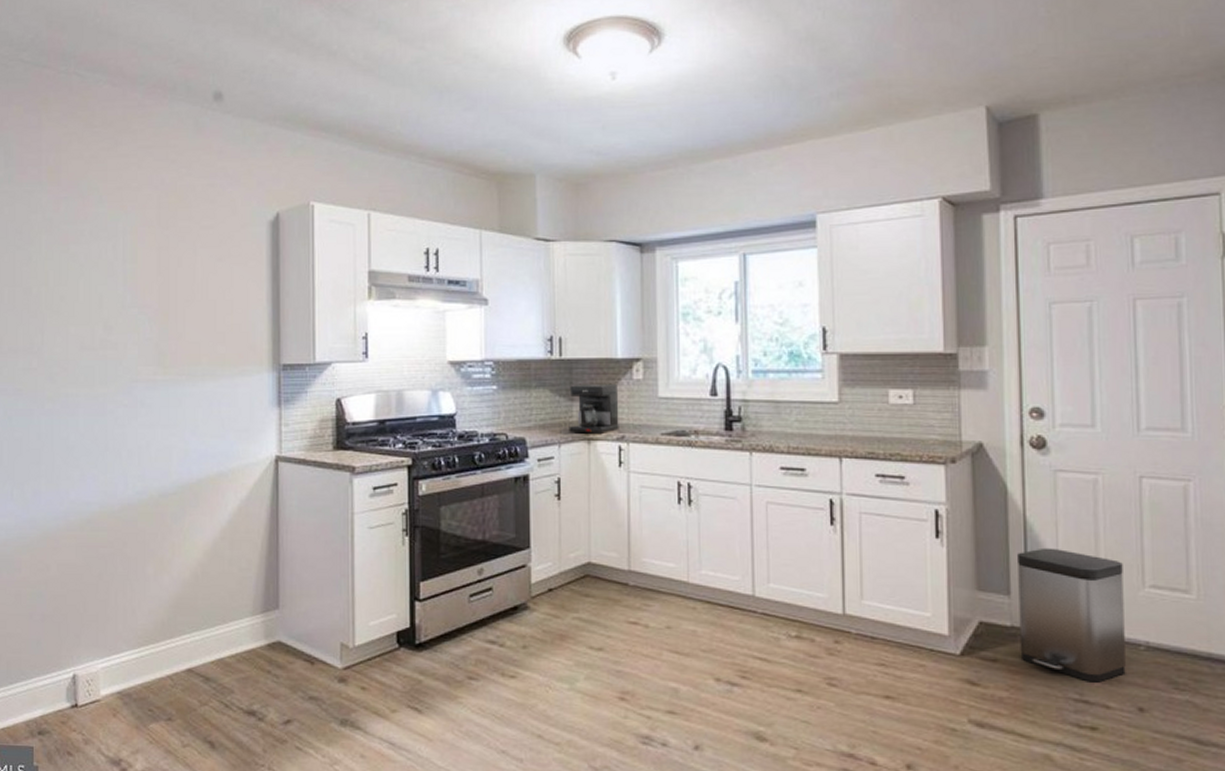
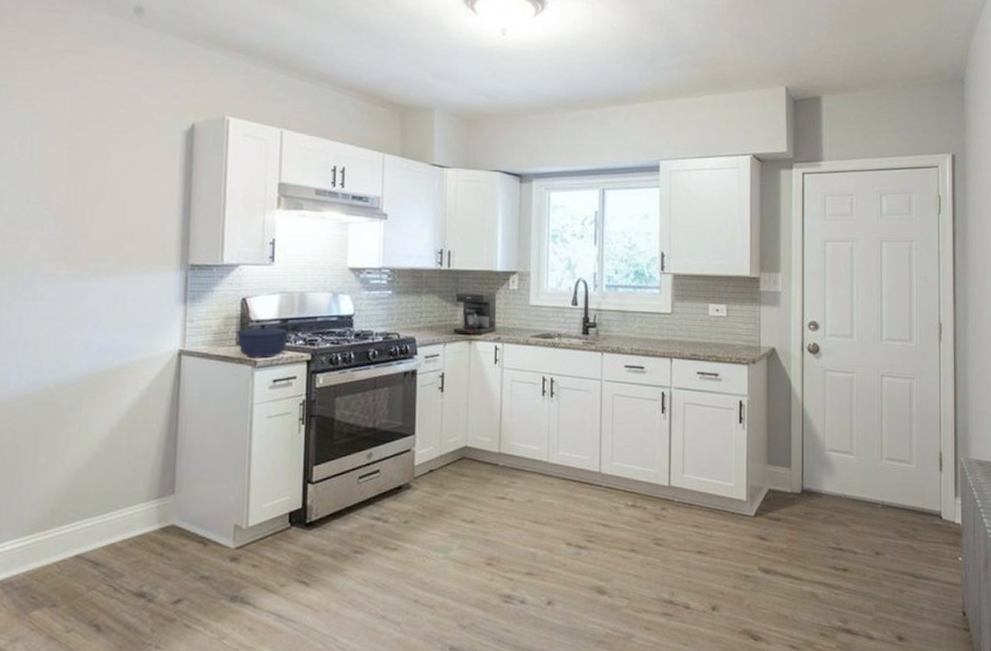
cooking pot: none [332,424,388,463] -> present [236,322,289,358]
pedal bin: present [1018,547,1126,683] -> none [796,430,868,534]

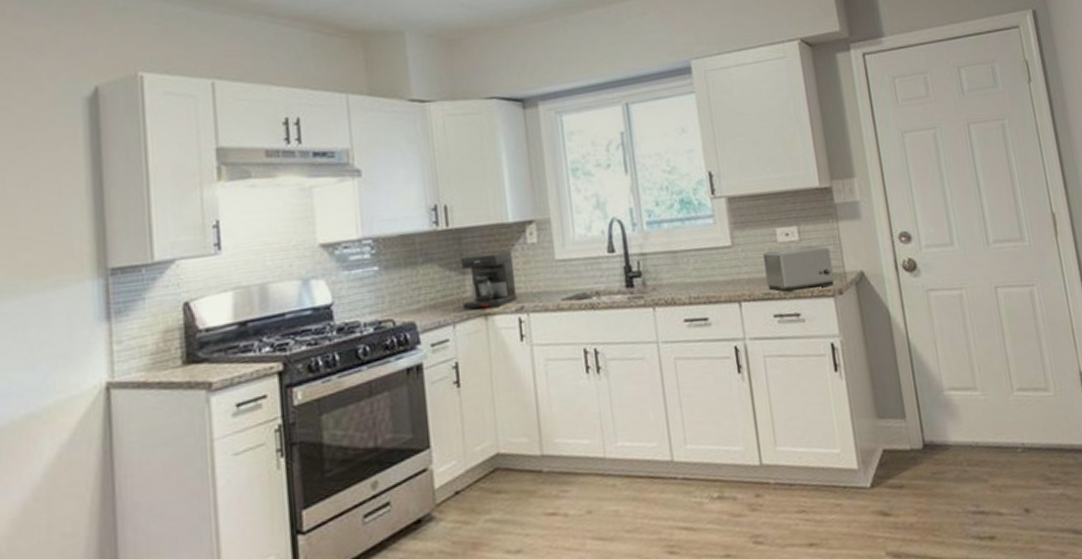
cooking pot: present [236,322,289,358] -> none [180,329,251,379]
toaster: none [695,321,751,357] -> present [763,245,835,293]

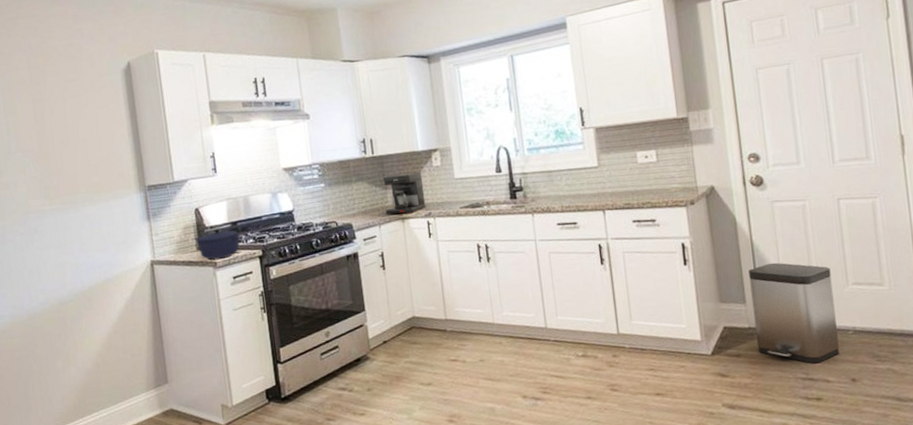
cooking pot: none [180,329,251,379] -> present [195,227,240,260]
toaster: present [763,245,835,293] -> none [625,165,687,203]
pedal bin: none [907,365,1010,493] -> present [749,262,840,364]

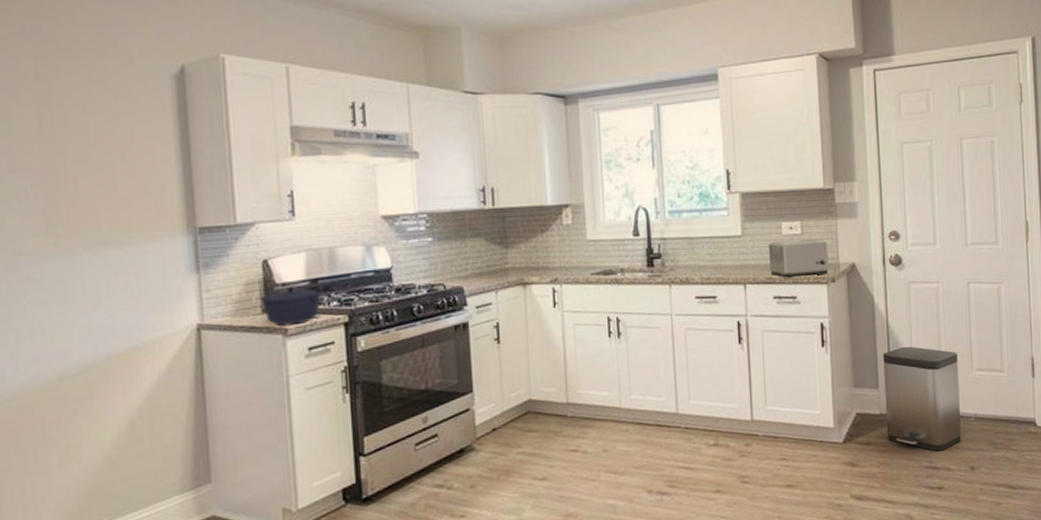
coffee maker: present [383,171,426,215] -> none [503,229,552,279]
toaster: none [625,165,687,203] -> present [769,239,829,278]

